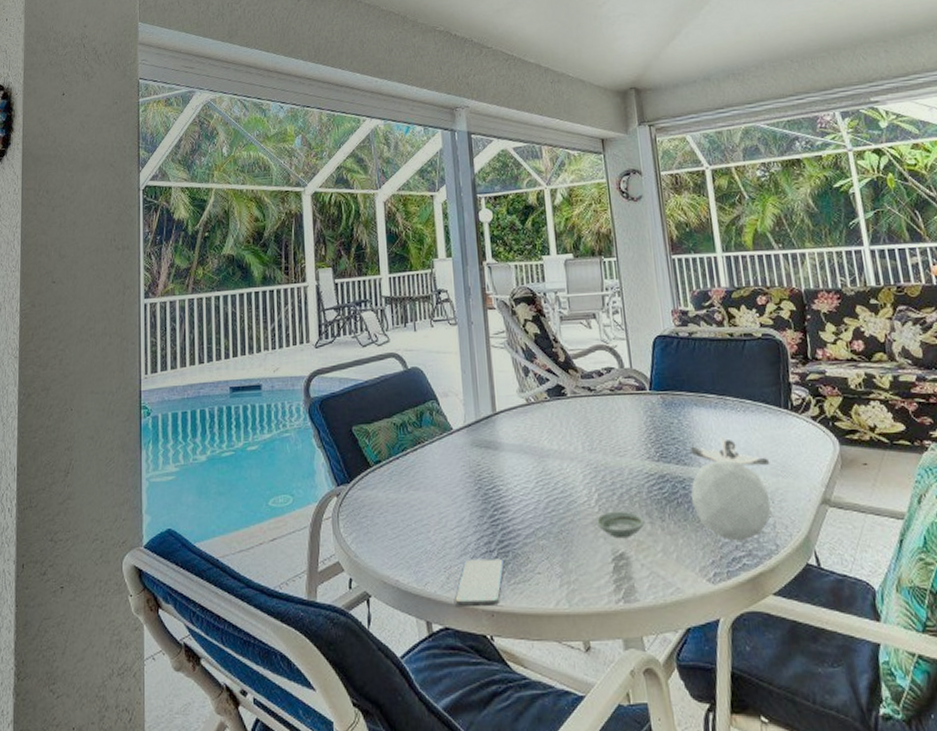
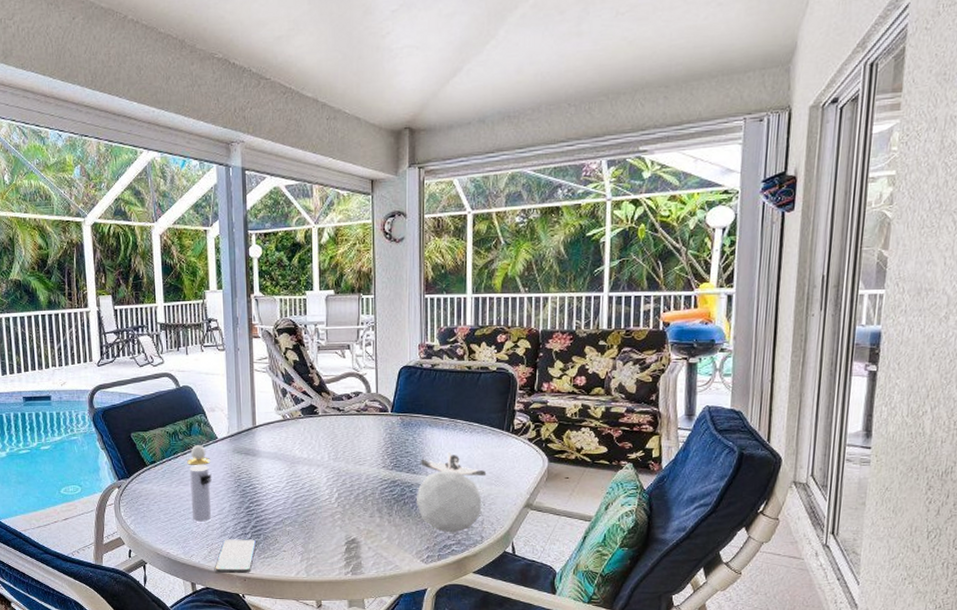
perfume bottle: none [418,438,448,537] -> present [187,445,212,522]
saucer: present [595,510,645,539] -> none [334,507,375,528]

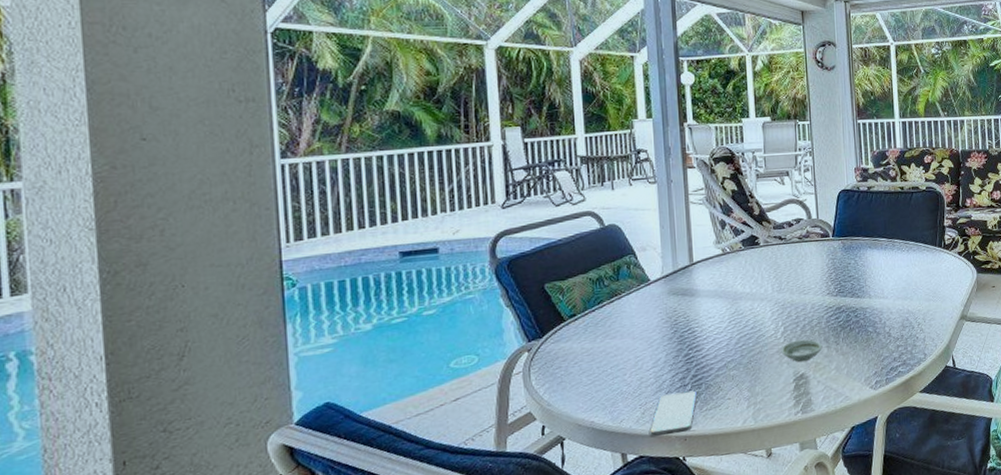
perfume bottle: present [187,445,212,522] -> none [614,290,644,380]
saucer: none [334,507,375,528] -> present [781,339,823,362]
decorative orb: present [415,451,487,534] -> none [861,271,925,355]

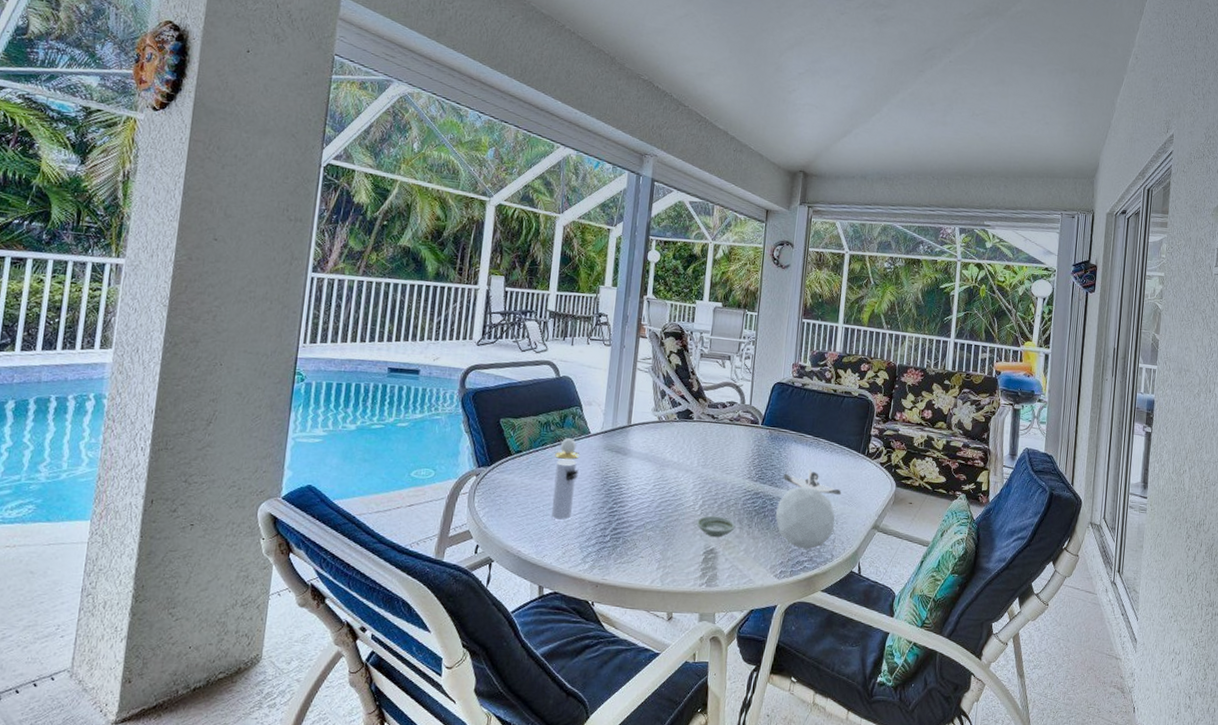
perfume bottle: none [614,290,644,380] -> present [551,438,580,520]
smartphone: present [648,390,698,437] -> none [565,540,615,579]
decorative orb: none [861,271,925,355] -> present [775,468,842,551]

